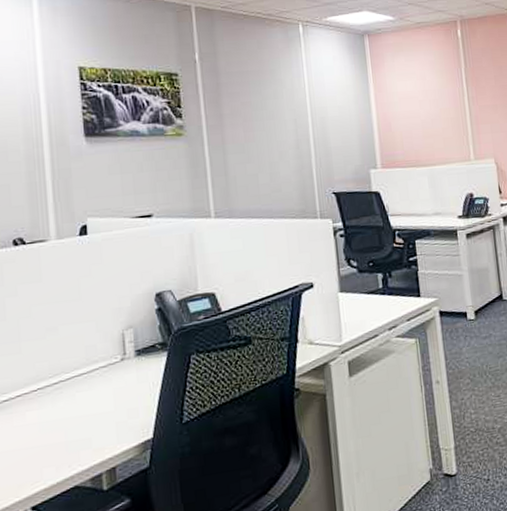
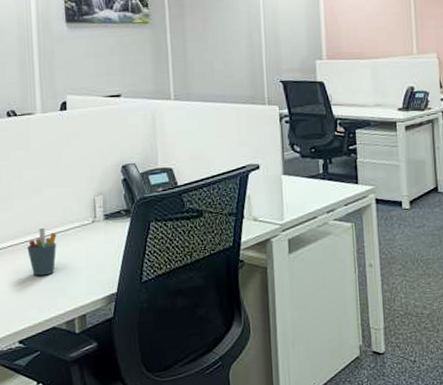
pen holder: none [41,370,79,429] -> present [27,227,57,276]

